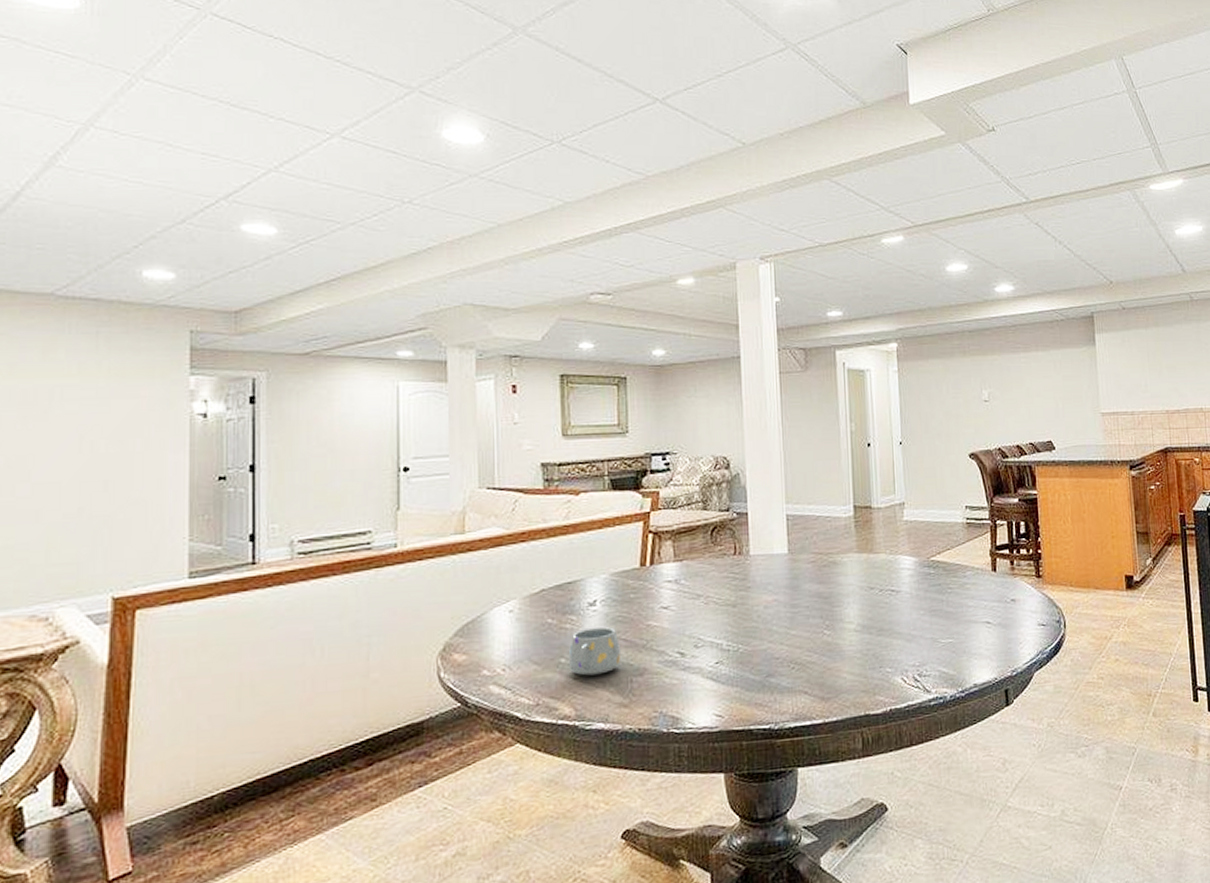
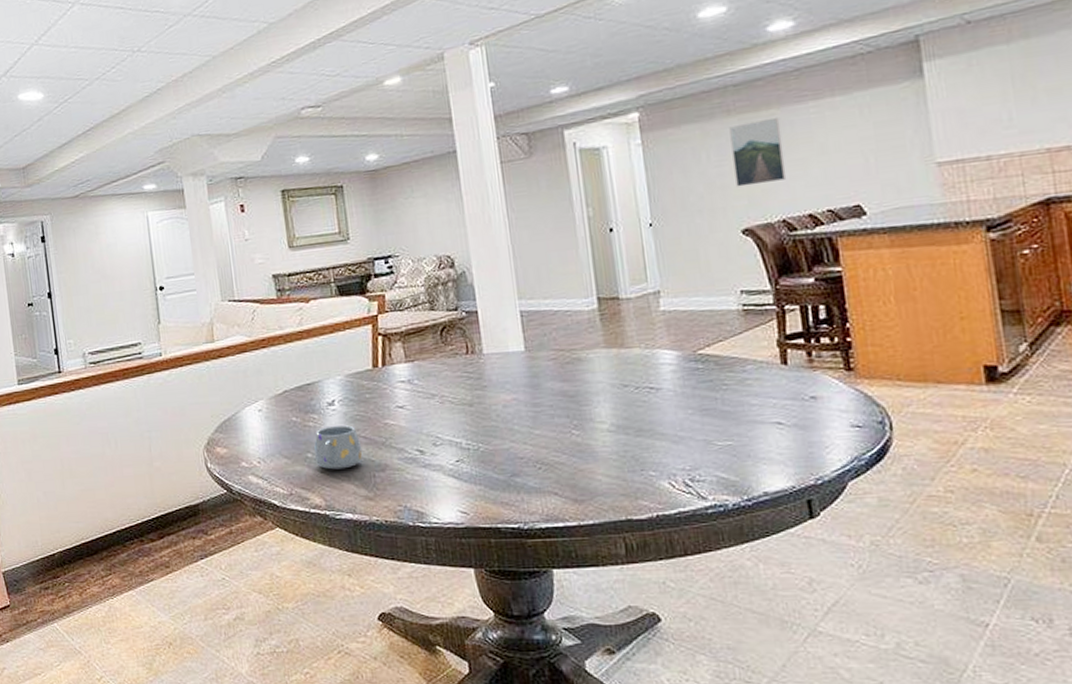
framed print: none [964,362,1003,417] -> present [729,117,787,187]

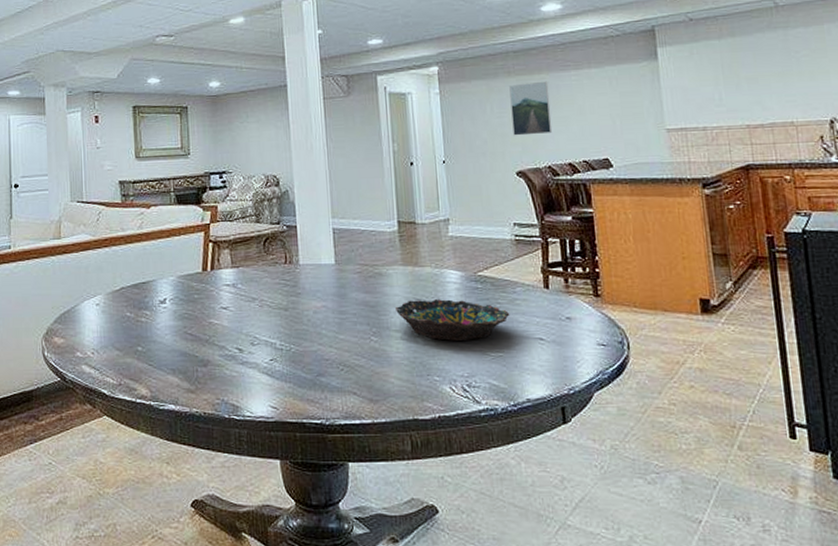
mug: present [313,425,363,470] -> none [144,322,188,363]
bowl: none [598,383,740,431] -> present [394,298,510,341]

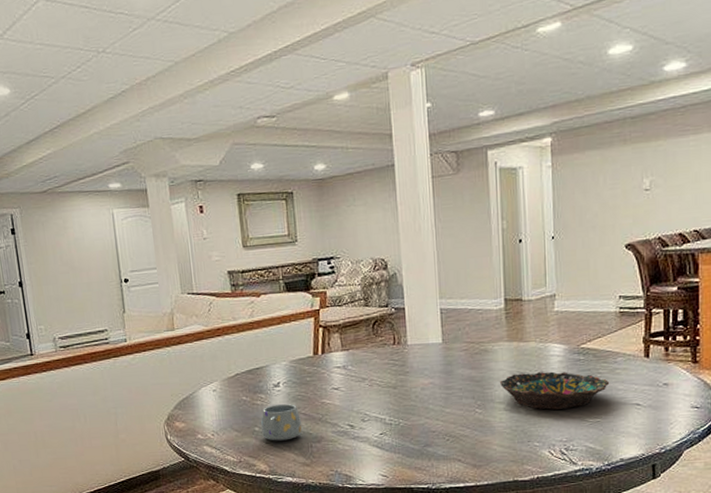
mug: none [144,322,188,363] -> present [260,404,303,441]
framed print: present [509,81,553,136] -> none [624,148,665,208]

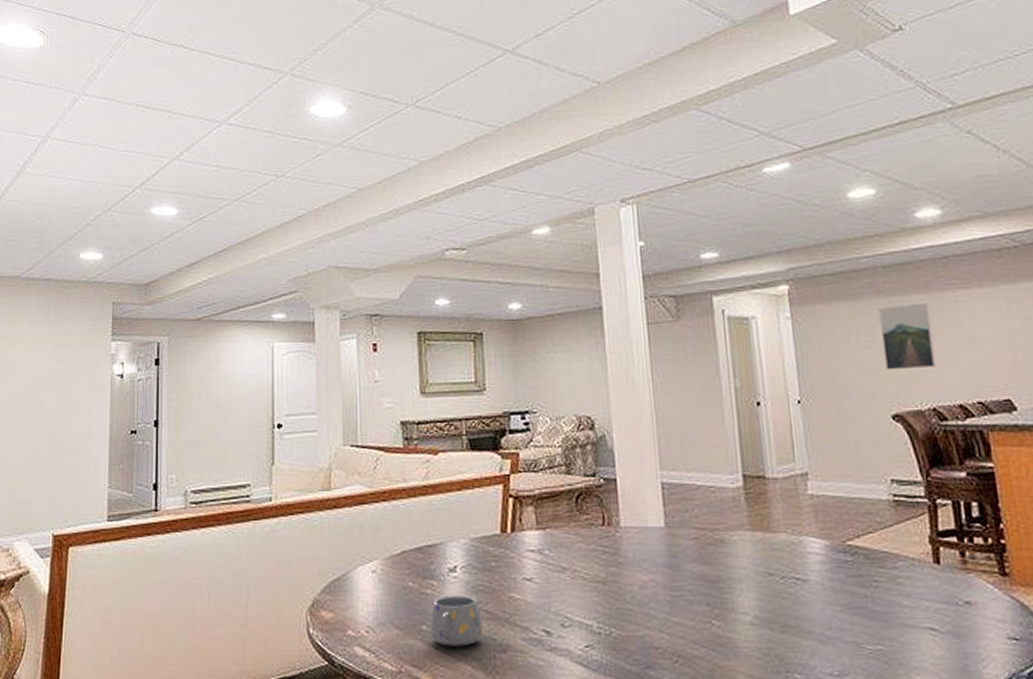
bowl: present [499,371,610,410] -> none [741,573,891,628]
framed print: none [624,148,665,208] -> present [879,302,937,370]

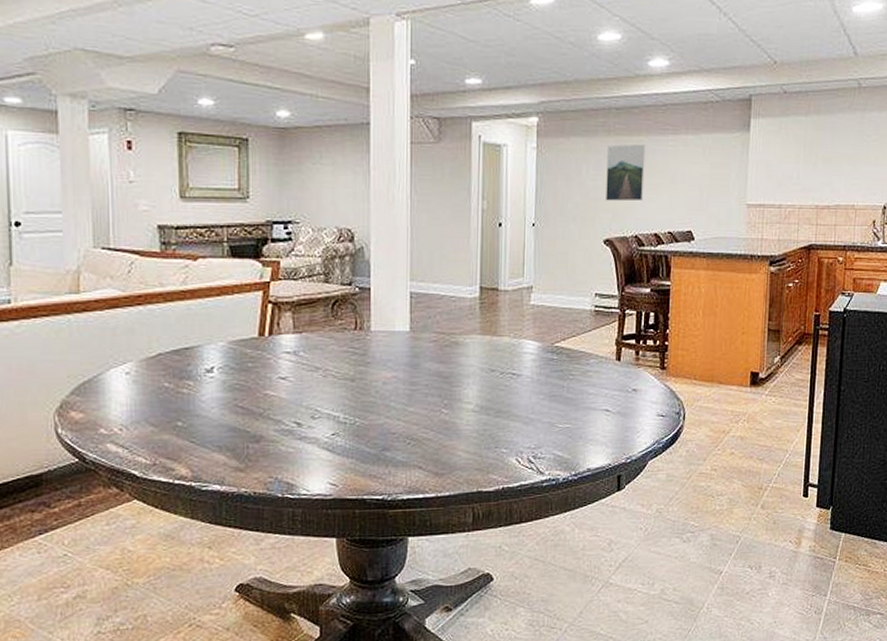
mug: present [429,596,484,647] -> none [185,394,238,440]

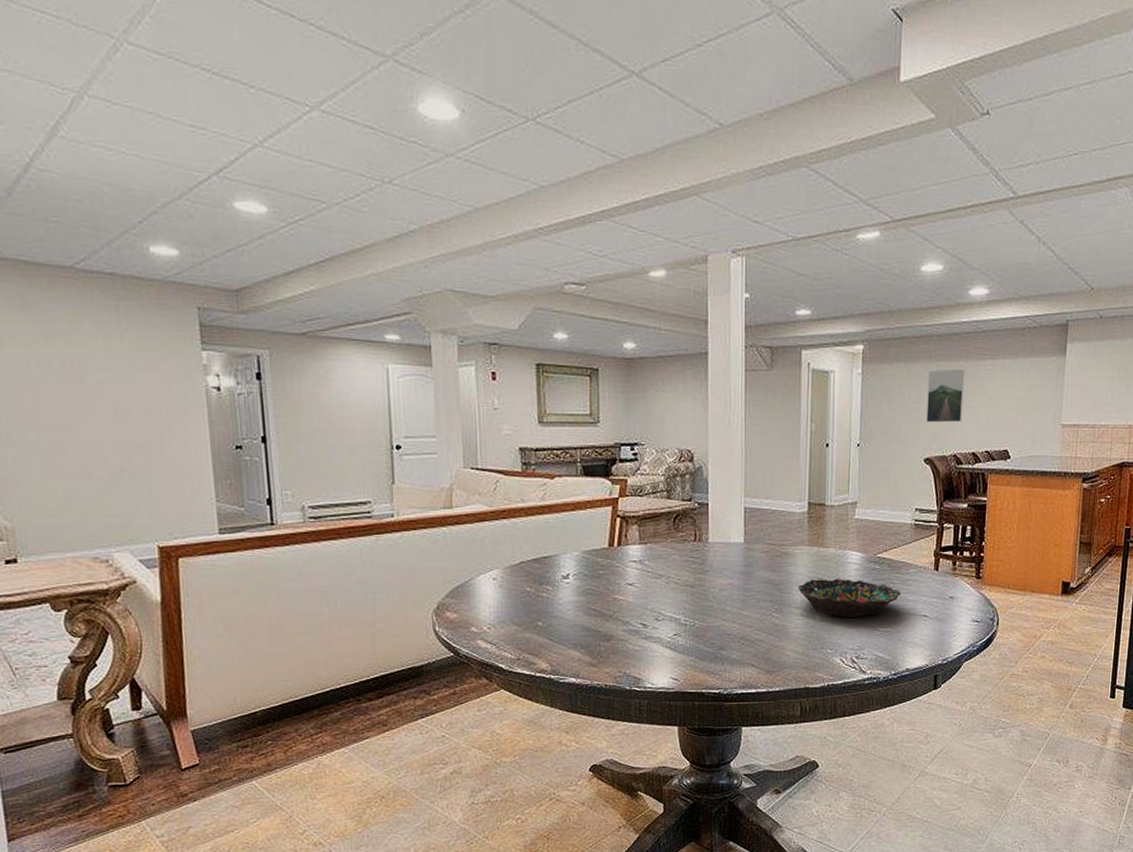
bowl: none [468,369,581,413] -> present [797,578,902,617]

